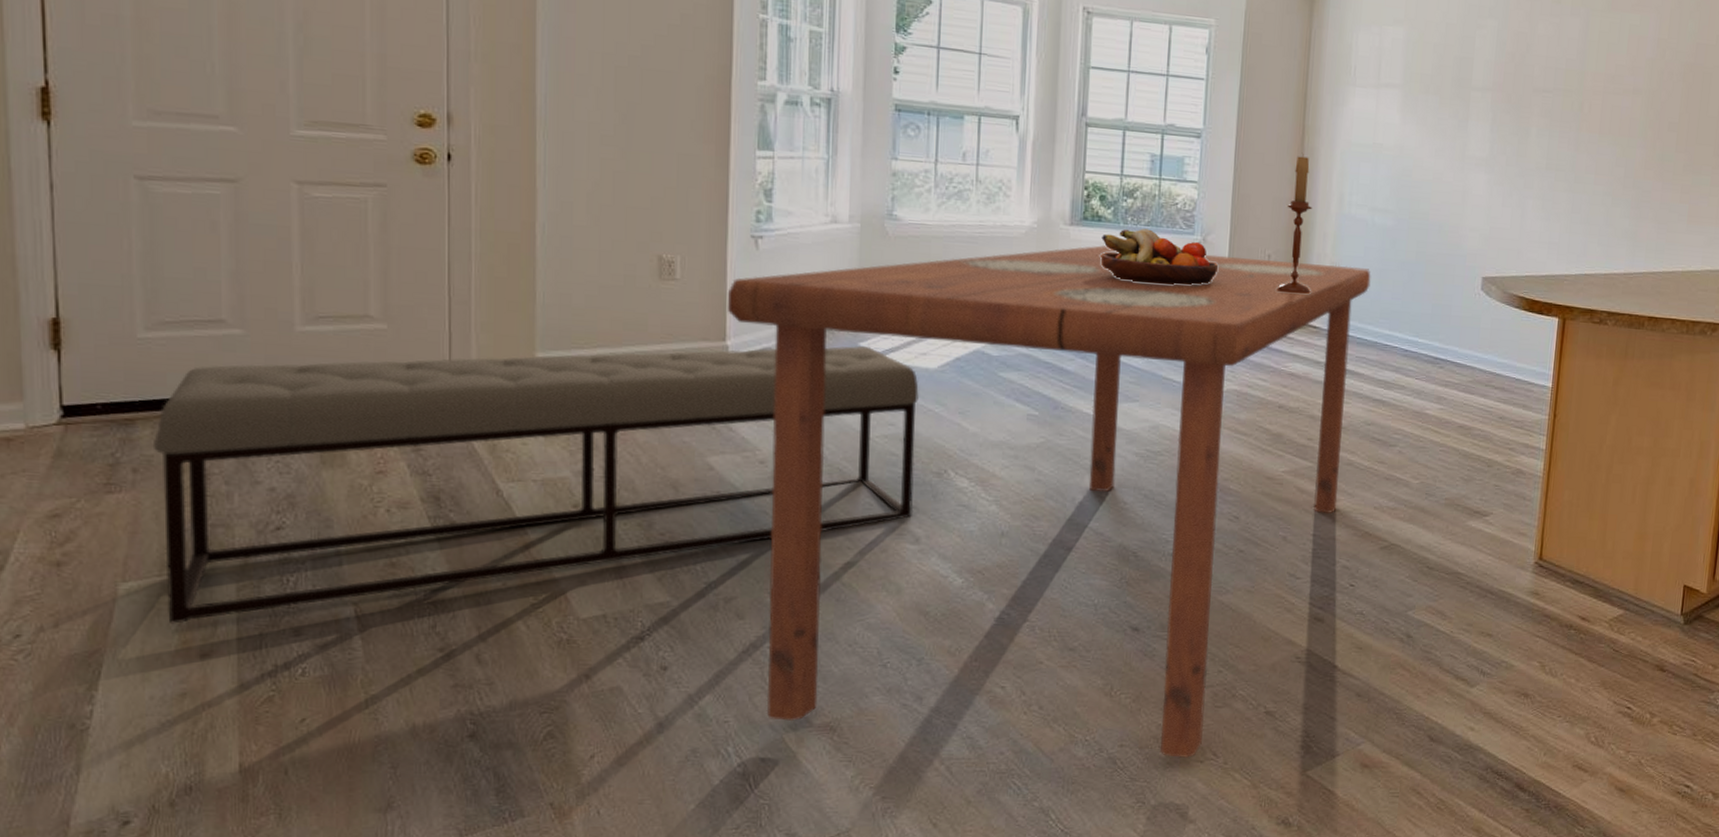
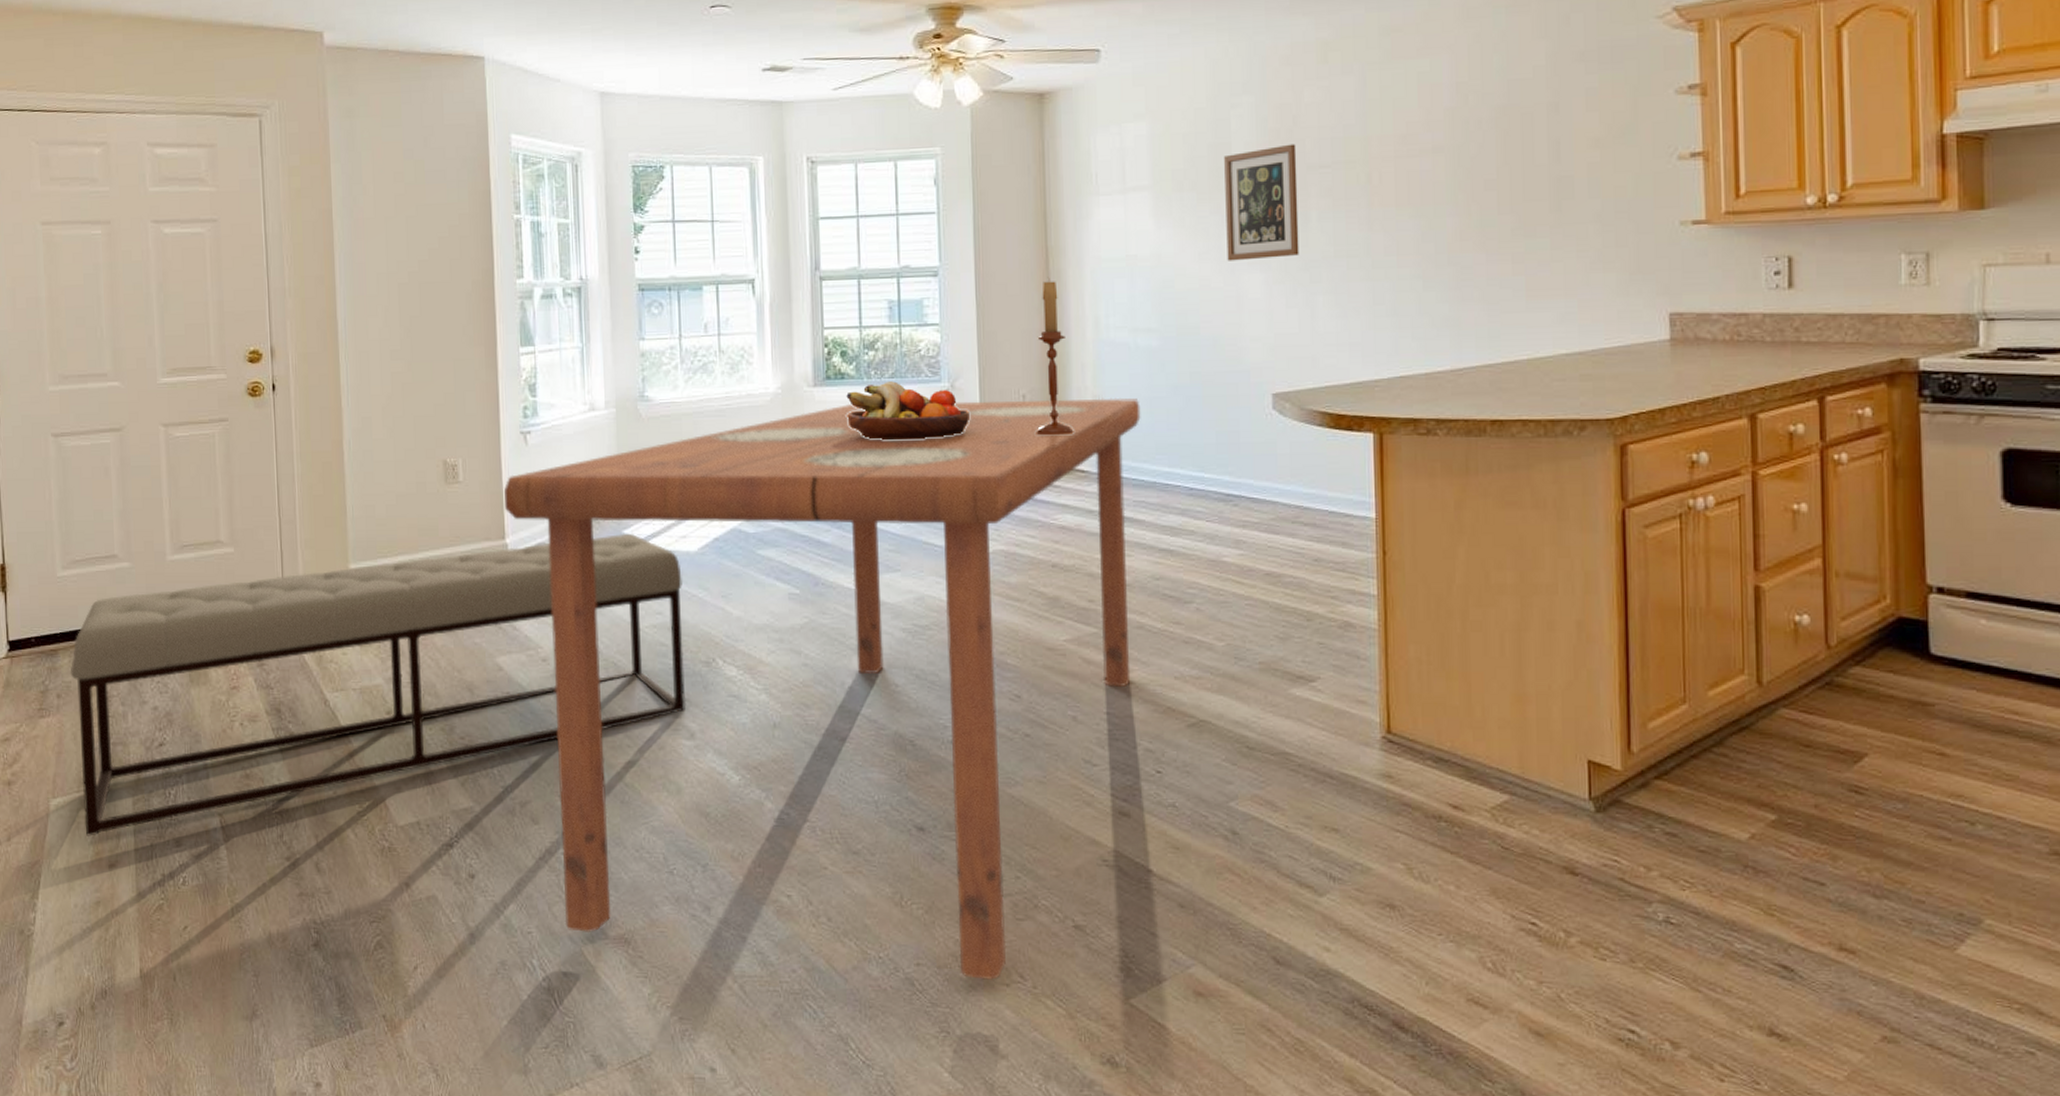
wall art: none [1459,67,1527,163] -> present [1224,144,1299,261]

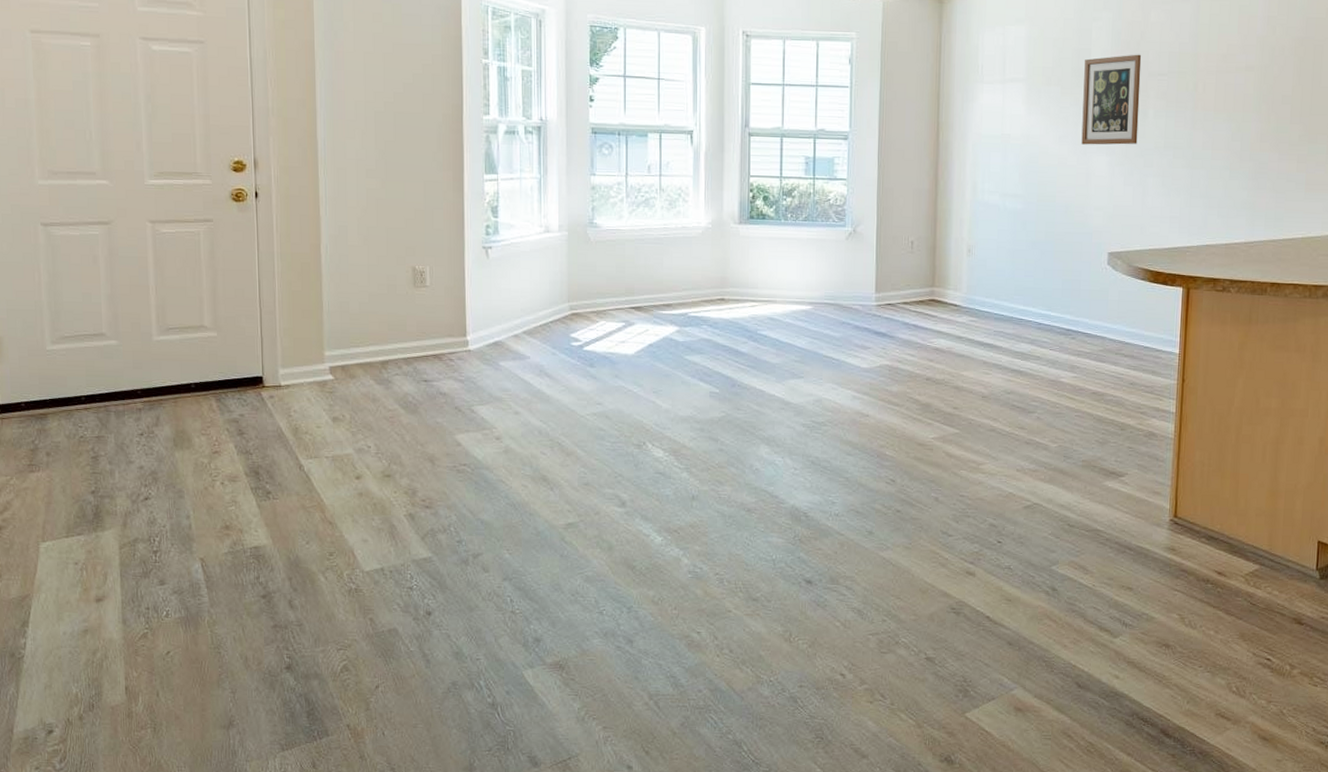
bench: present [70,533,687,836] -> none [59,336,620,575]
table: present [503,397,1141,981] -> none [466,239,1005,699]
fruit bowl: present [846,381,971,440] -> none [766,224,868,272]
candlestick: present [1034,277,1076,436] -> none [919,147,952,276]

